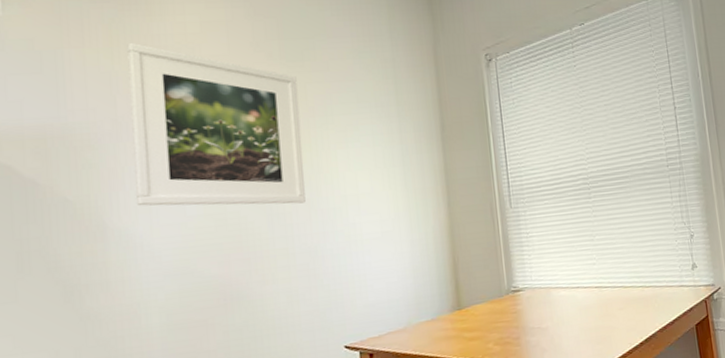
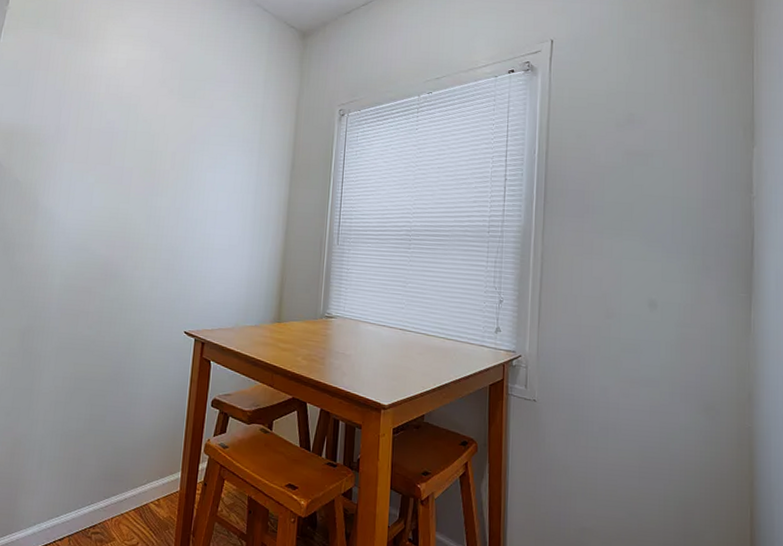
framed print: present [127,43,306,207] -> none [60,71,188,211]

